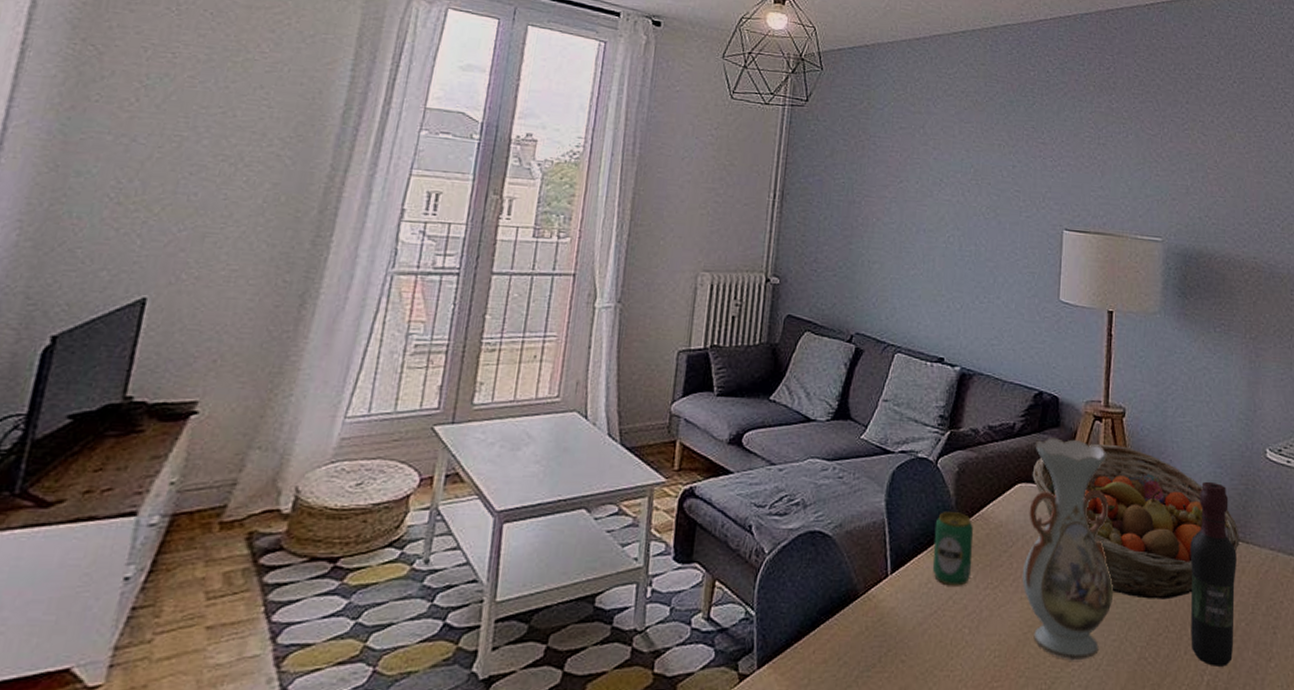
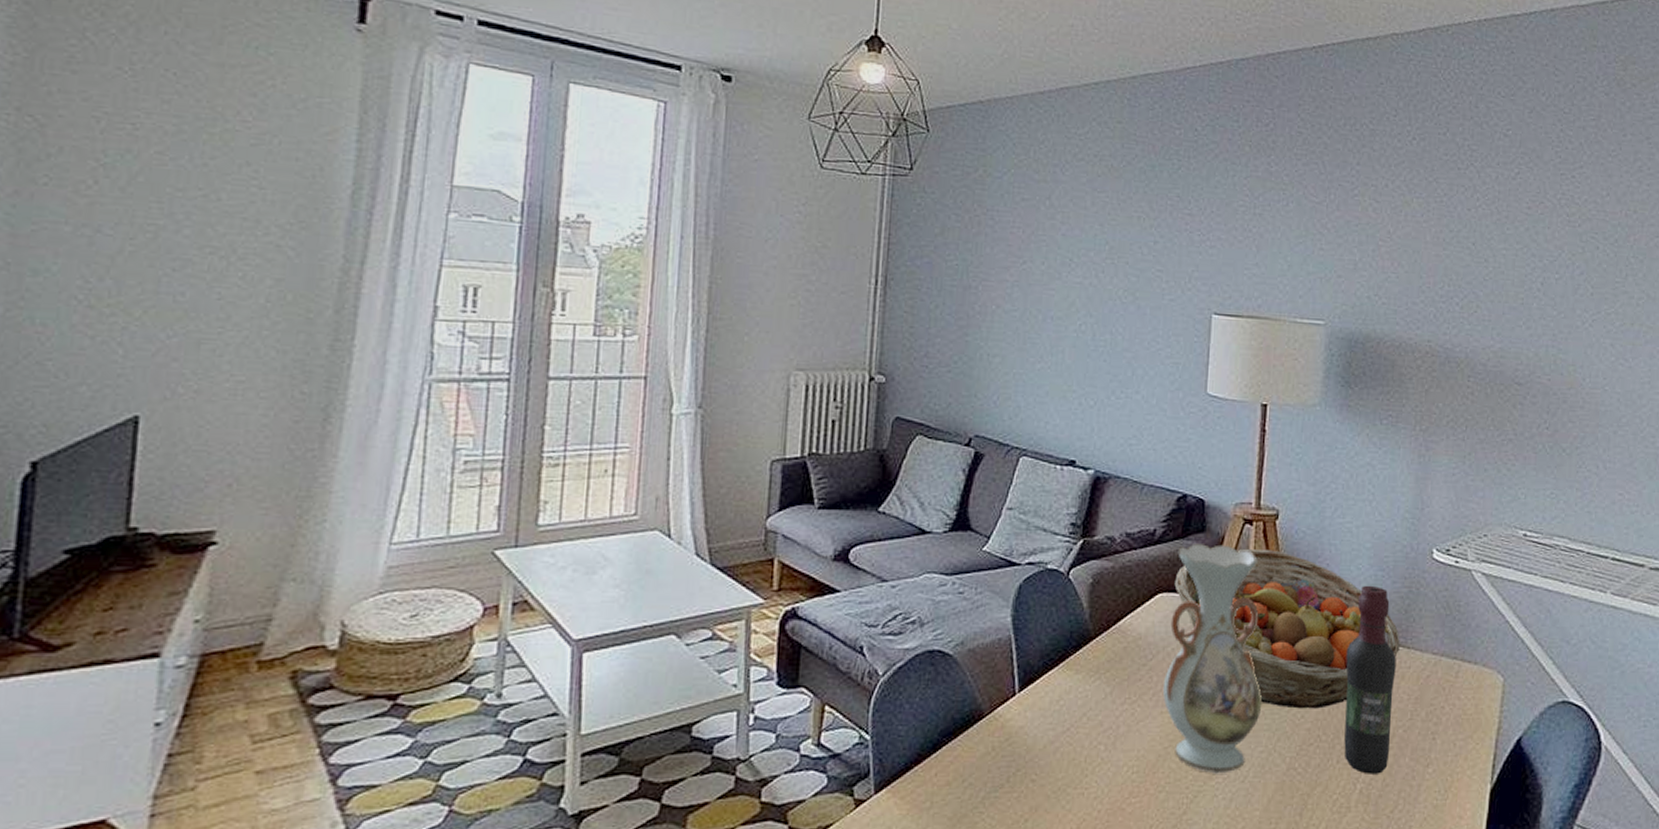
beverage can: present [932,512,974,586] -> none [1064,626,1110,702]

